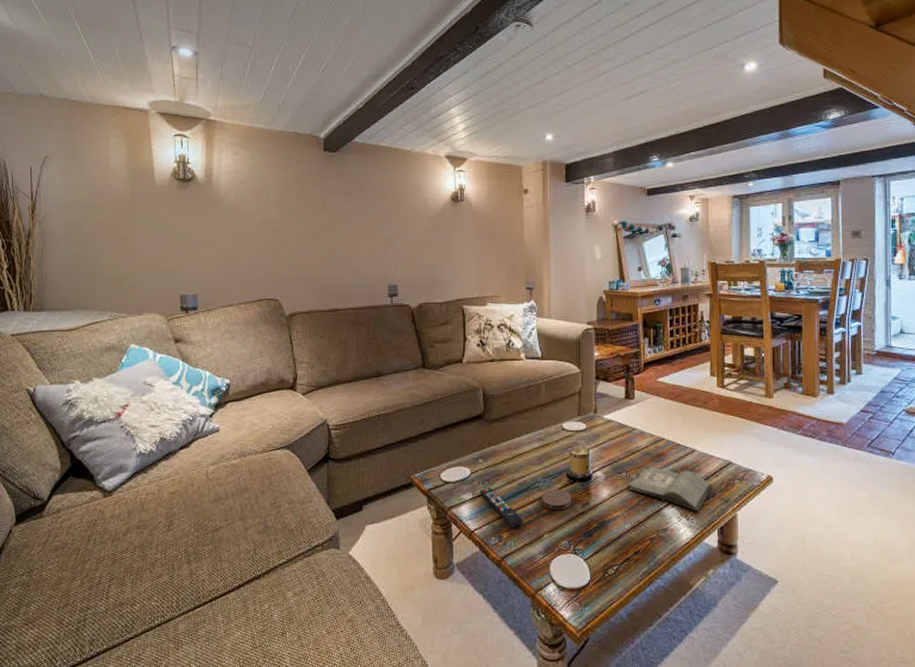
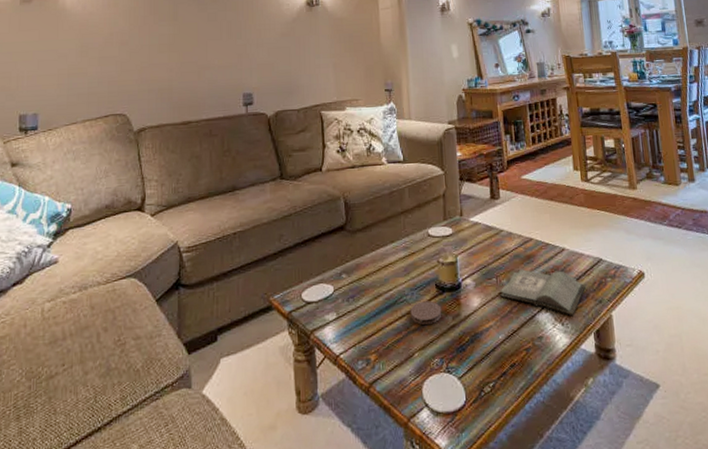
remote control: present [479,487,524,528] -> none [343,304,392,349]

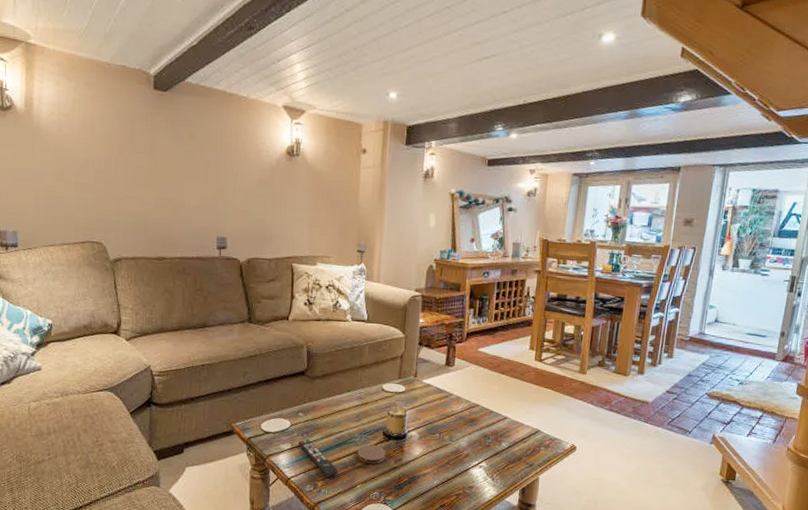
remote control: none [343,304,392,349] -> present [297,439,339,478]
hardback book: present [499,269,587,316] -> none [439,430,521,474]

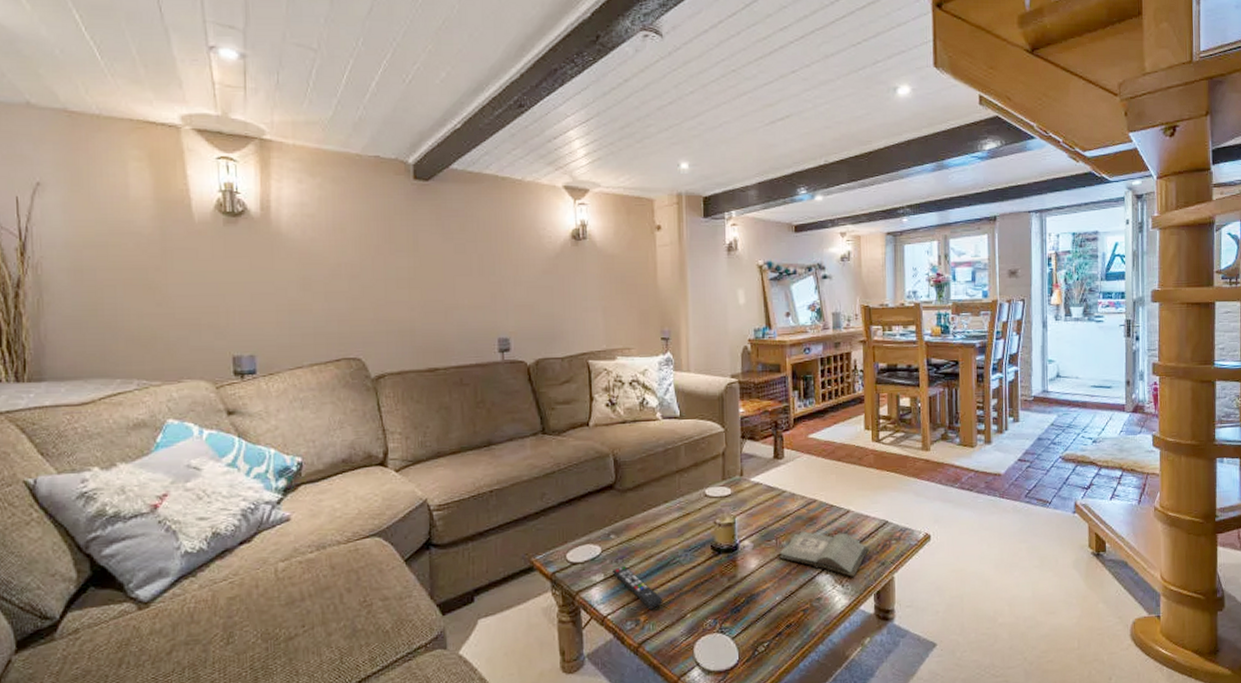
coaster: present [357,444,386,464] -> none [683,562,717,586]
hardback book: none [439,430,521,474] -> present [778,531,870,578]

